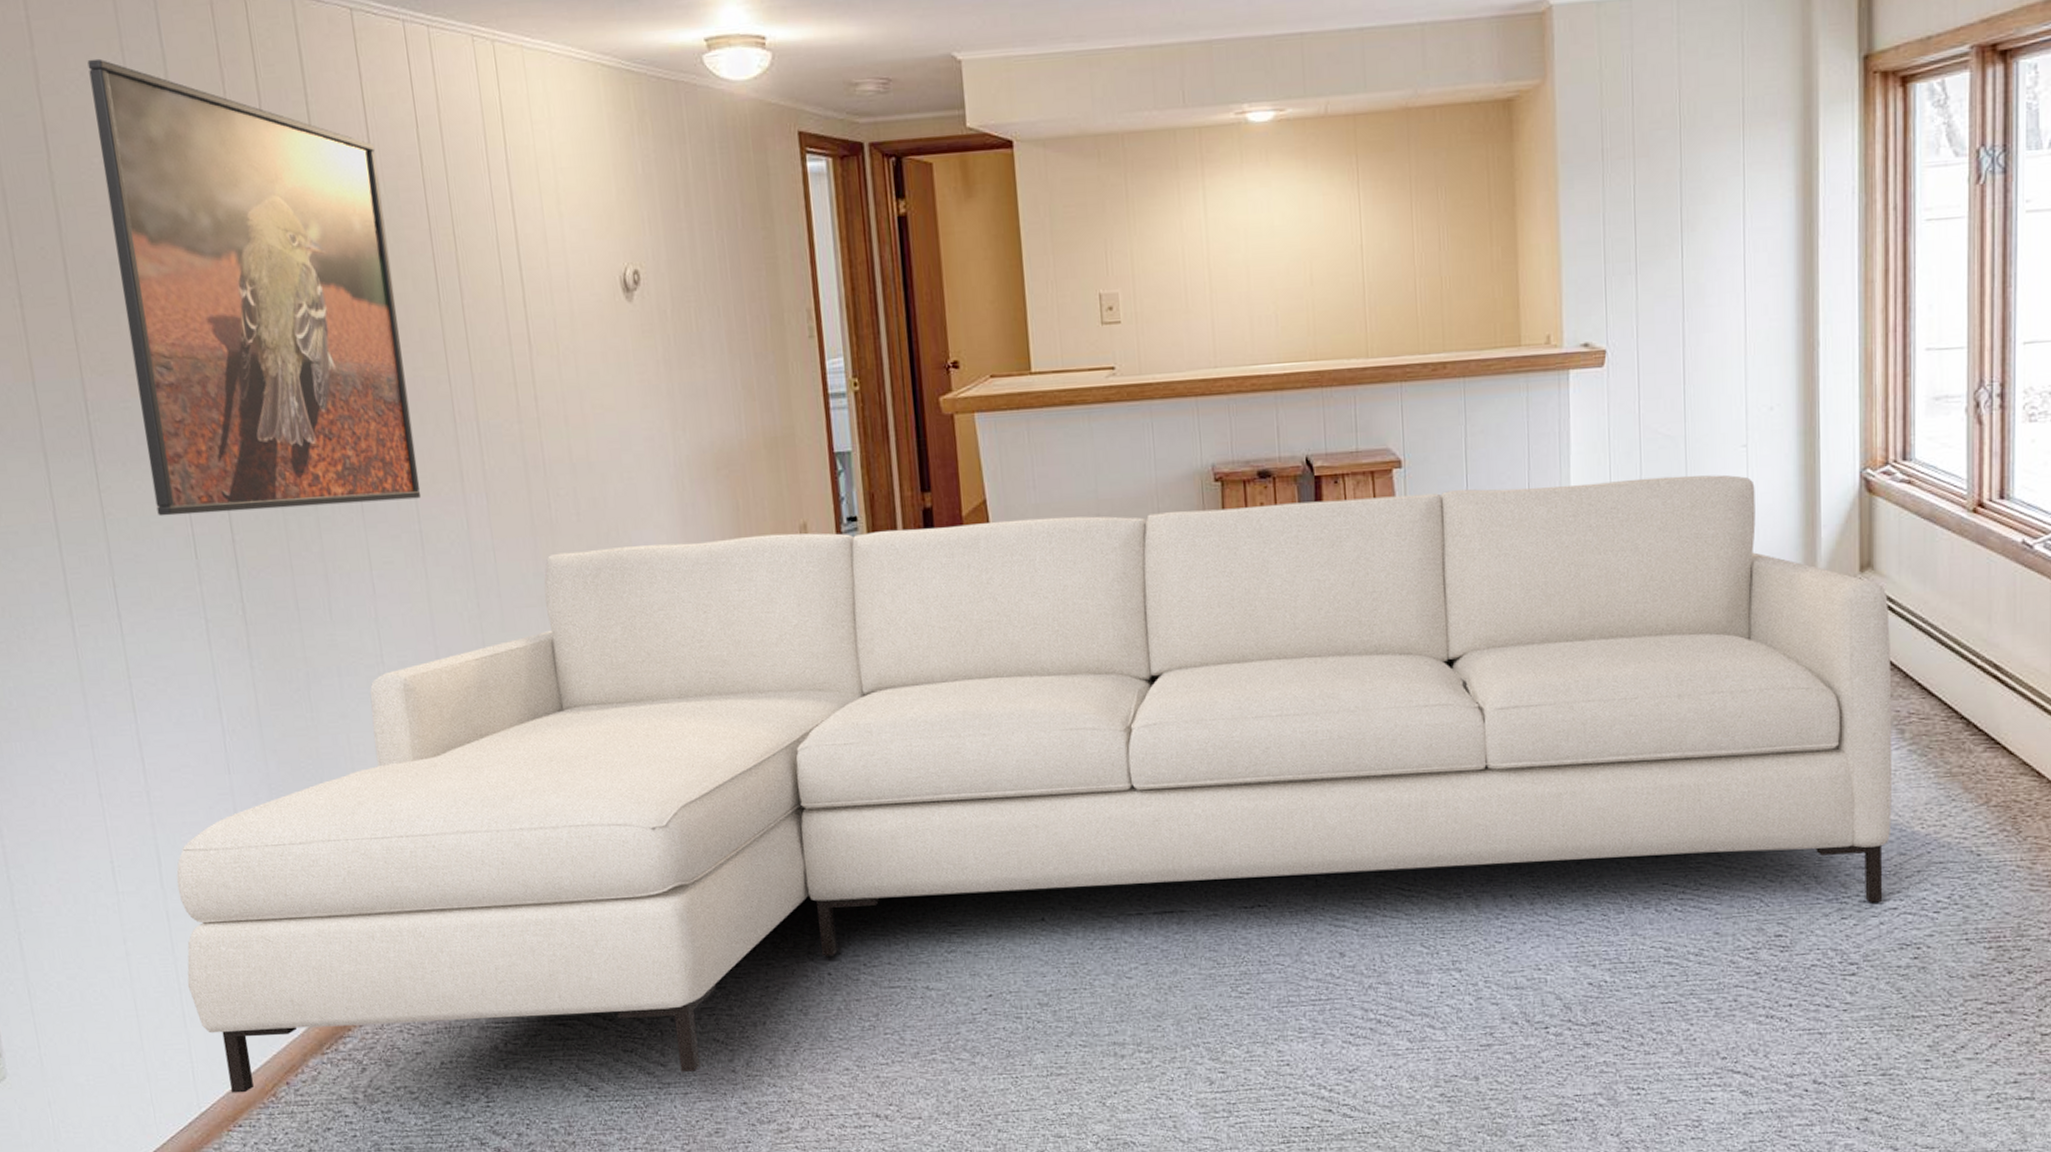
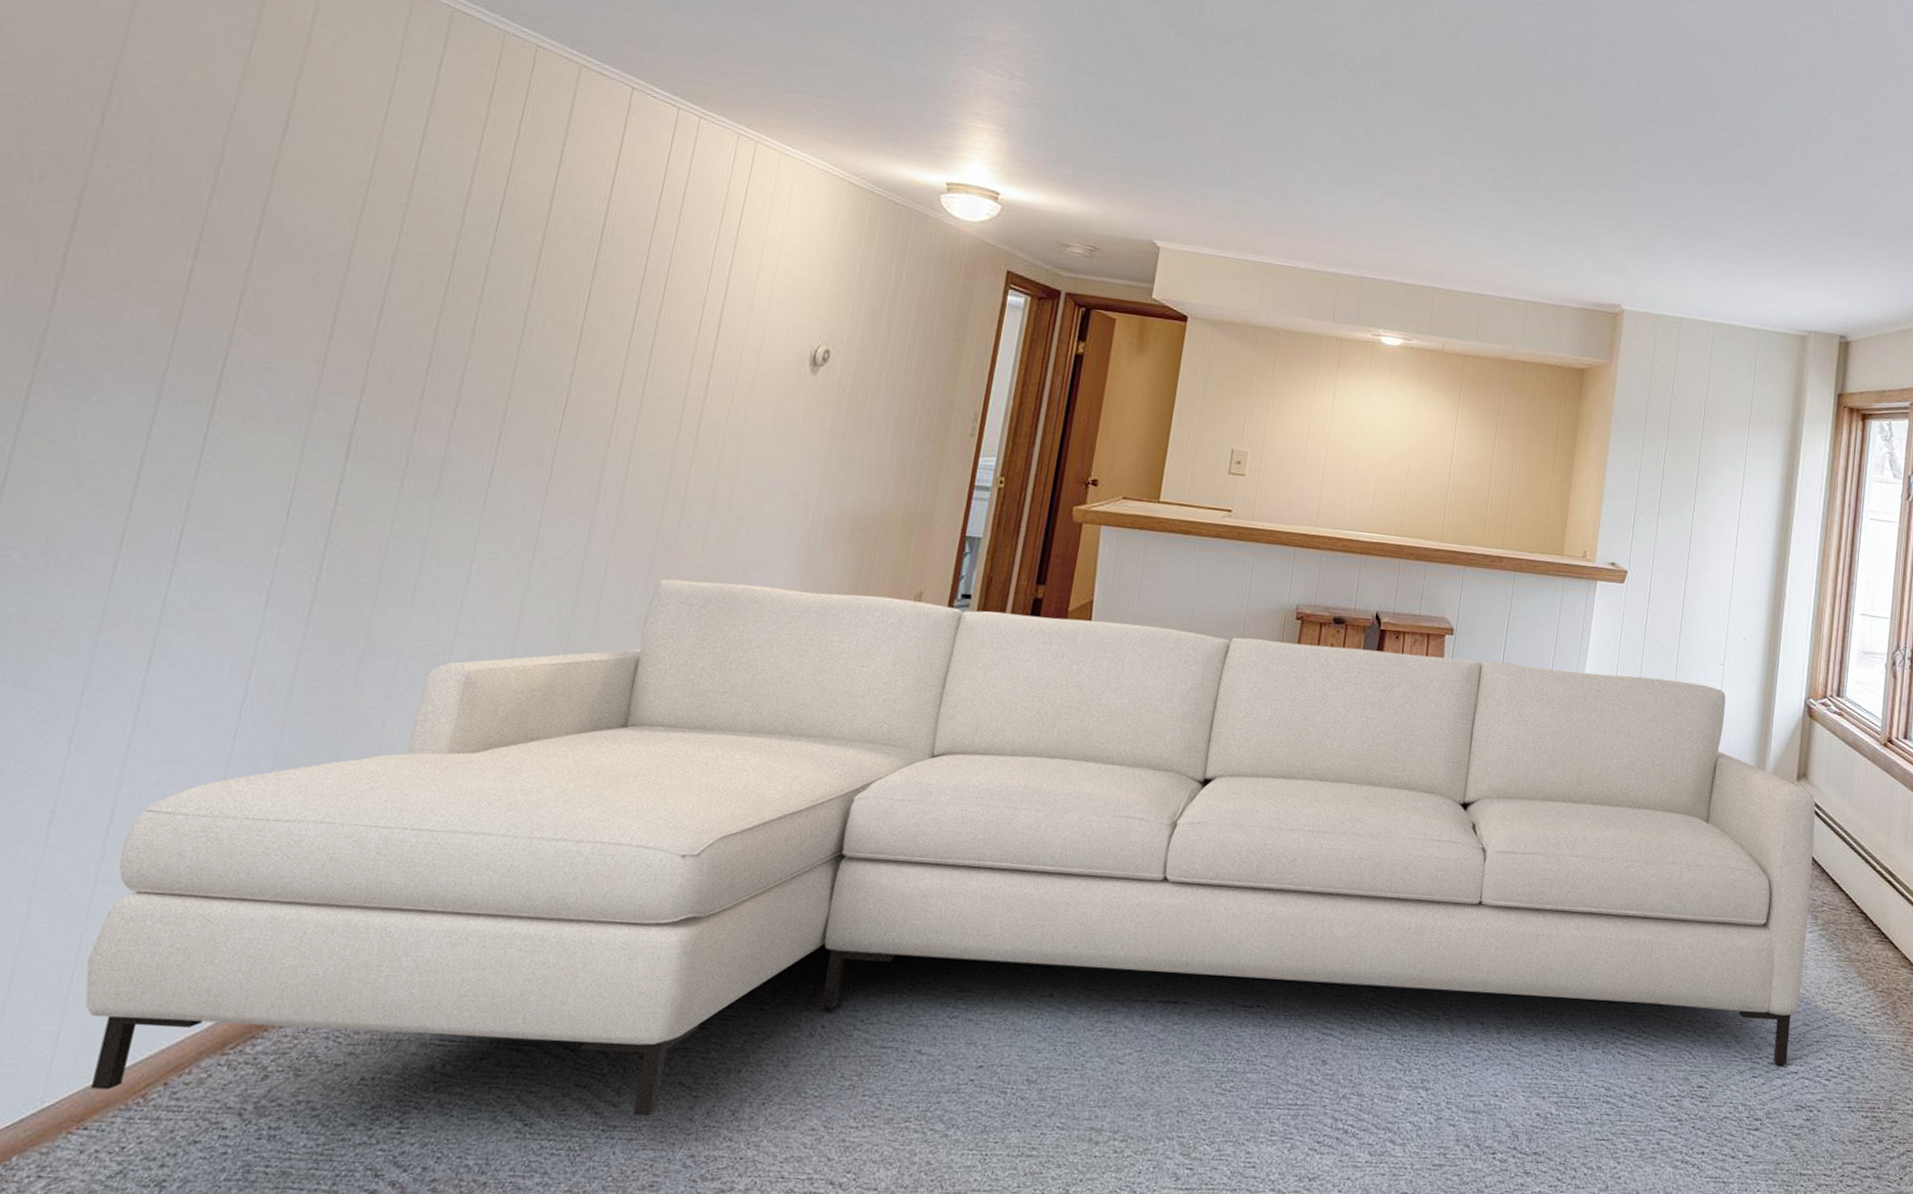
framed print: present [87,58,421,516] -> none [260,69,614,506]

